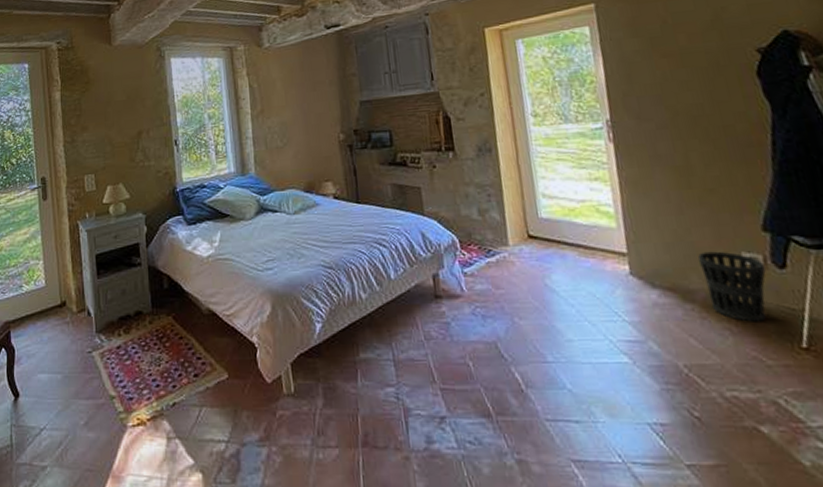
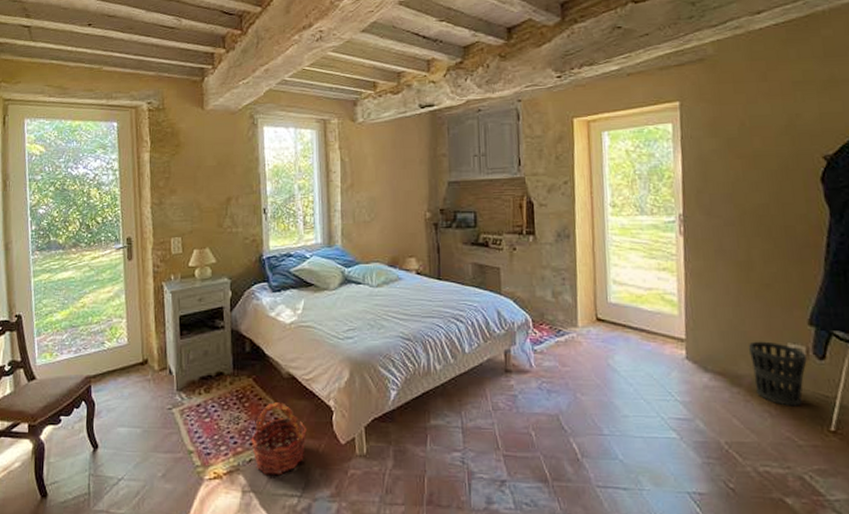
basket: none [173,341,231,420] -> present [251,402,307,476]

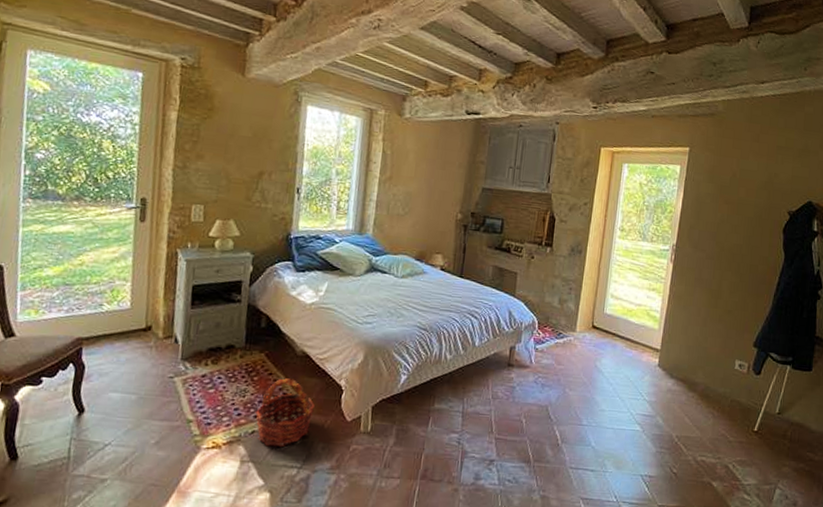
wastebasket: present [748,341,807,406] -> none [705,356,747,411]

